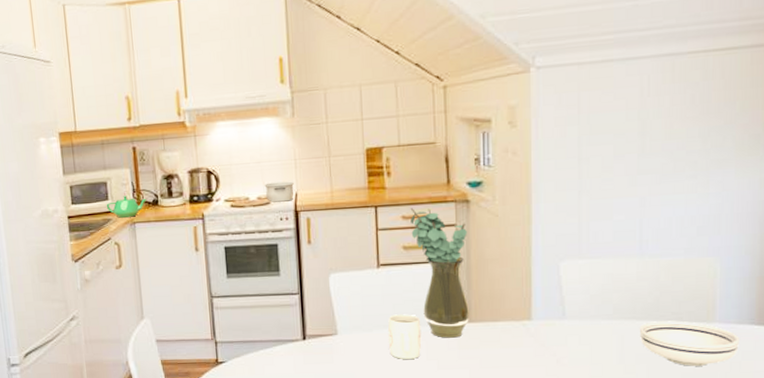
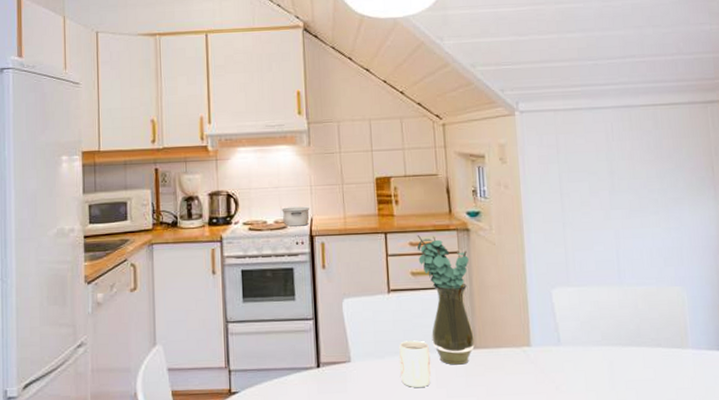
teapot: present [106,196,147,218] -> none [124,216,167,239]
bowl: present [639,320,739,366] -> none [625,347,711,392]

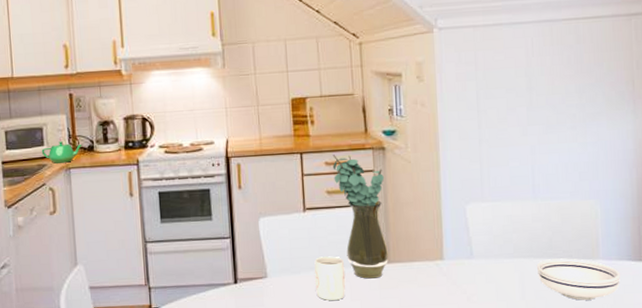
teapot: none [124,216,167,239] -> present [41,141,83,164]
cooking pot: present [281,206,310,227] -> none [197,128,225,149]
bowl: none [625,347,711,392] -> present [536,258,620,300]

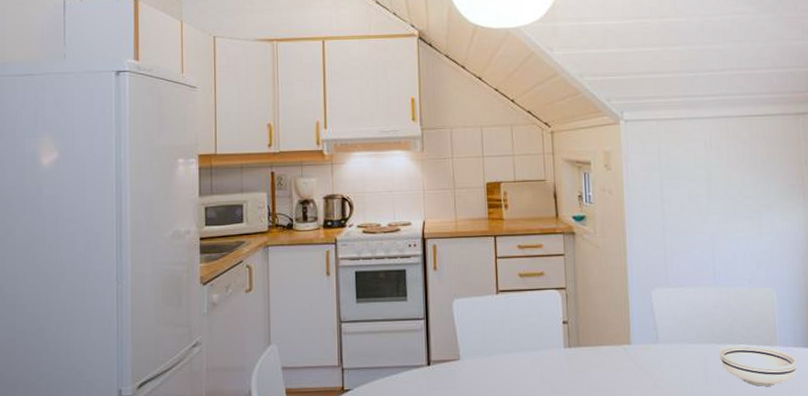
teapot: present [41,141,83,164] -> none [240,219,282,241]
mug: present [314,256,346,301] -> none [506,339,537,385]
vase: present [332,155,389,279] -> none [525,238,579,362]

